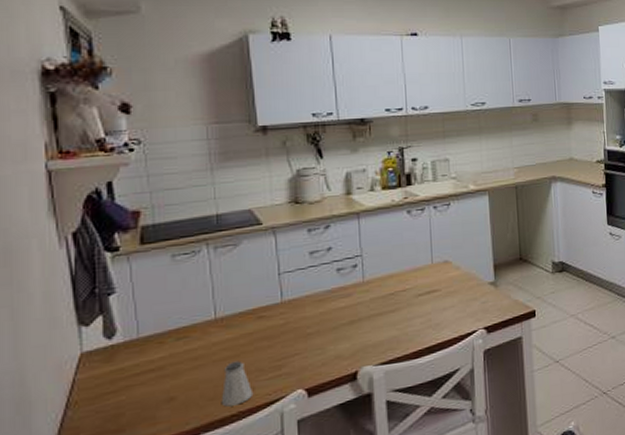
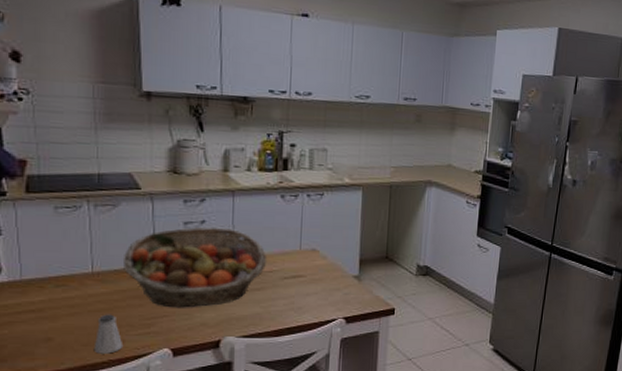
fruit basket: none [248,252,400,345] -> present [124,227,268,308]

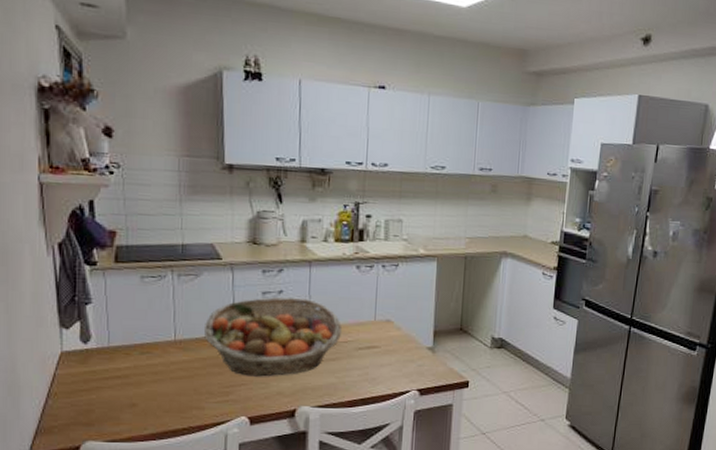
saltshaker: present [93,314,124,354] -> none [175,381,203,421]

